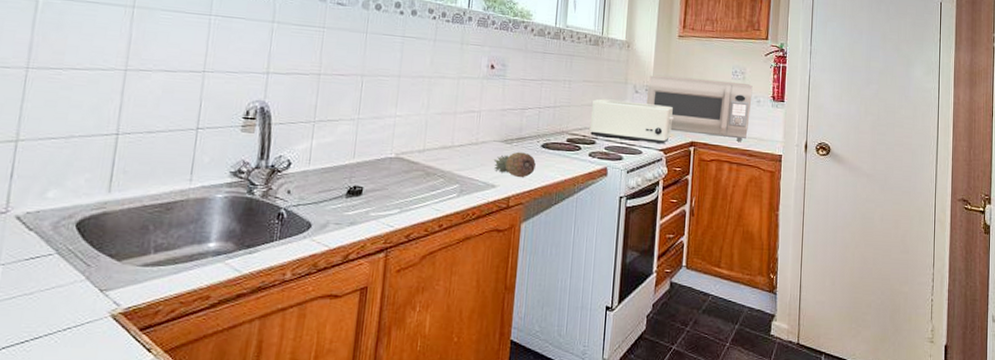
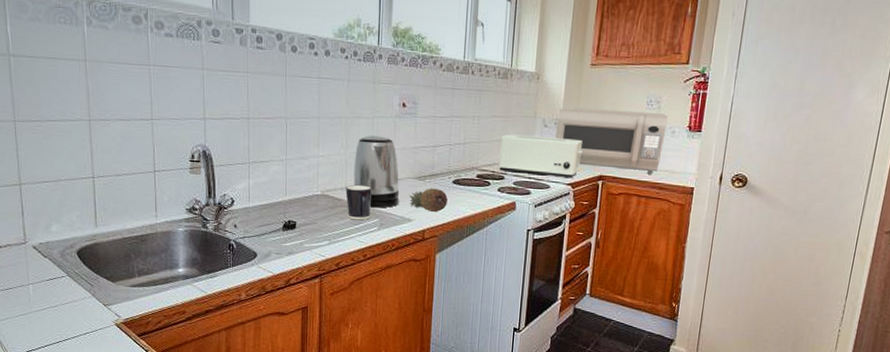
mug: none [423,147,454,186] -> present [345,184,373,221]
kettle: none [432,96,484,173] -> present [353,135,400,208]

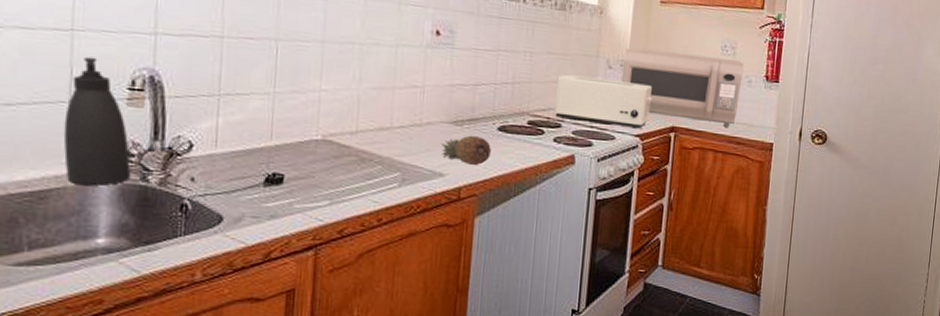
soap dispenser: none [152,138,196,231] -> present [63,56,131,185]
mug: present [345,184,373,221] -> none [356,128,393,174]
kettle: present [353,135,400,208] -> none [367,67,429,160]

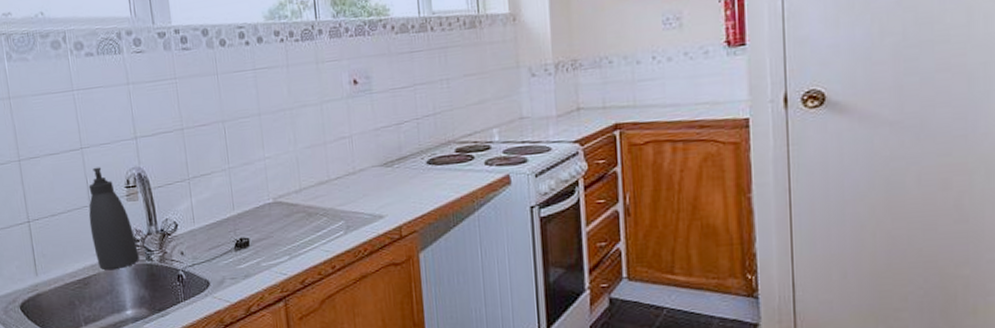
fruit: present [440,135,491,166] -> none [375,173,424,203]
toaster: present [554,74,652,129] -> none [478,83,587,139]
microwave: present [620,47,744,129] -> none [546,31,696,115]

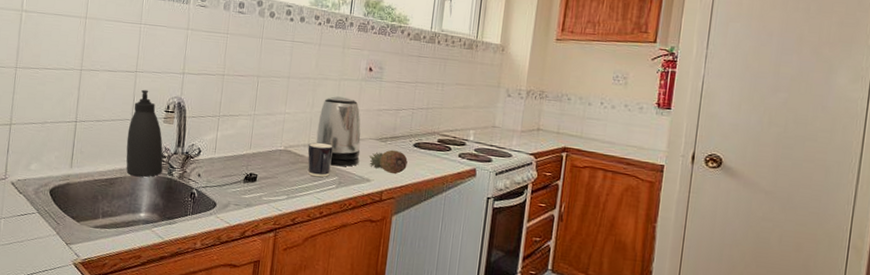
mug: none [300,183,334,227] -> present [307,142,334,178]
kettle: none [306,123,366,209] -> present [316,96,361,167]
fruit: none [375,173,424,203] -> present [368,149,408,175]

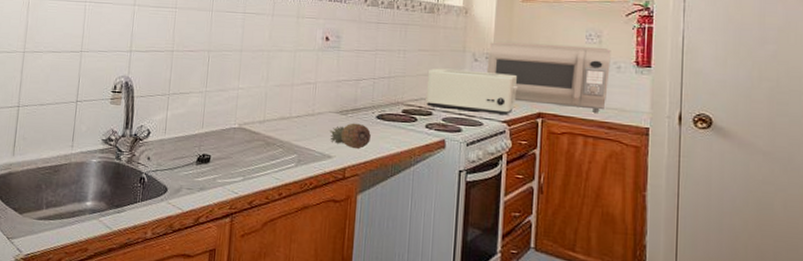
soap dispenser: present [126,89,163,177] -> none [71,70,110,162]
mug: present [307,142,334,178] -> none [263,118,292,156]
kettle: present [316,96,361,167] -> none [272,68,320,144]
toaster: none [460,101,546,149] -> present [425,68,518,116]
microwave: none [518,78,635,151] -> present [486,41,611,114]

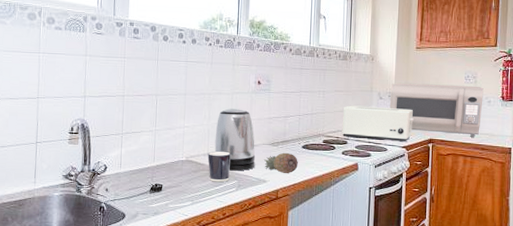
mug: none [263,118,292,156] -> present [207,151,232,182]
kettle: none [272,68,320,144] -> present [214,109,256,171]

